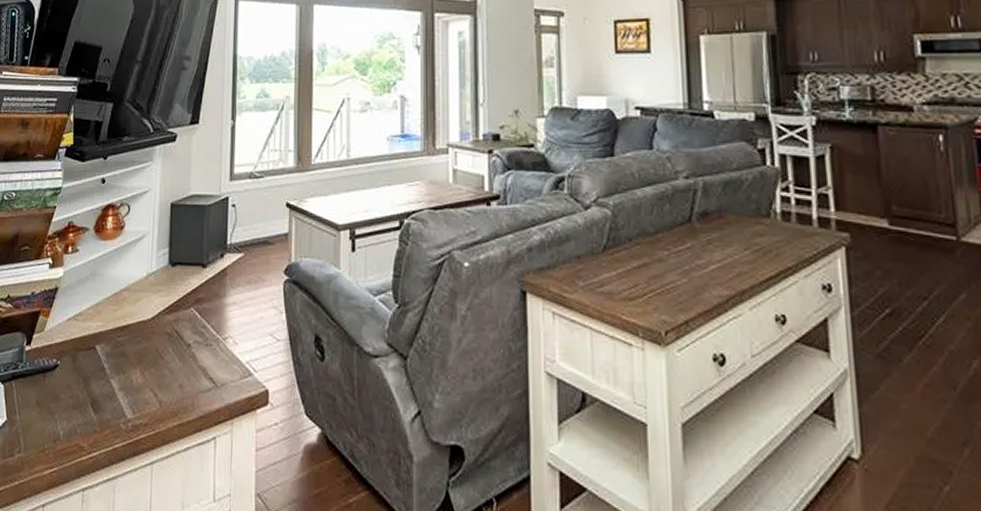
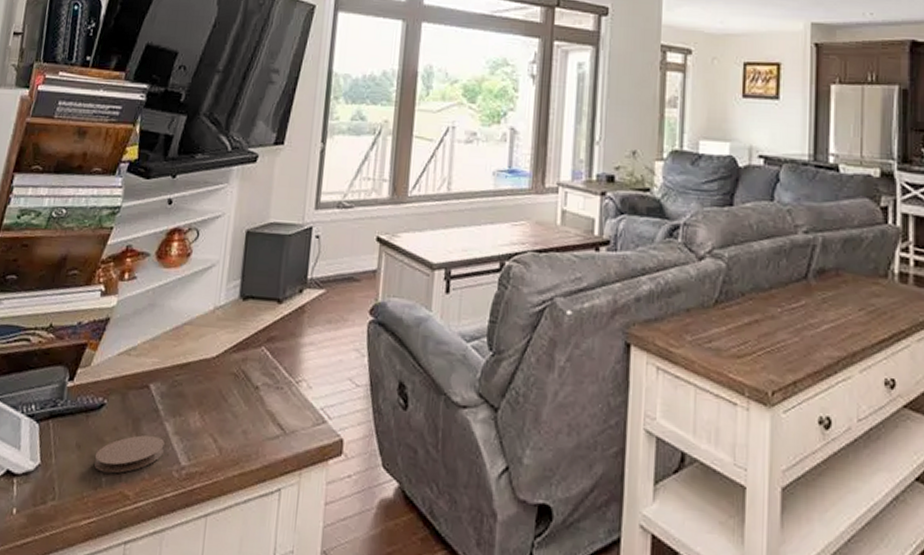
coaster: none [52,391,112,428] -> present [94,435,165,474]

